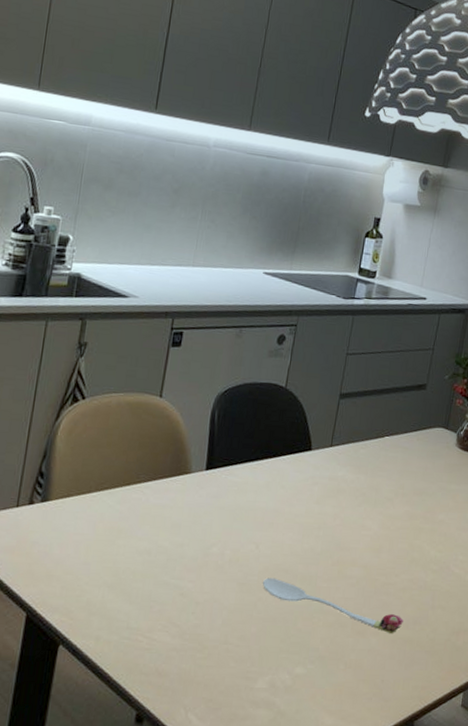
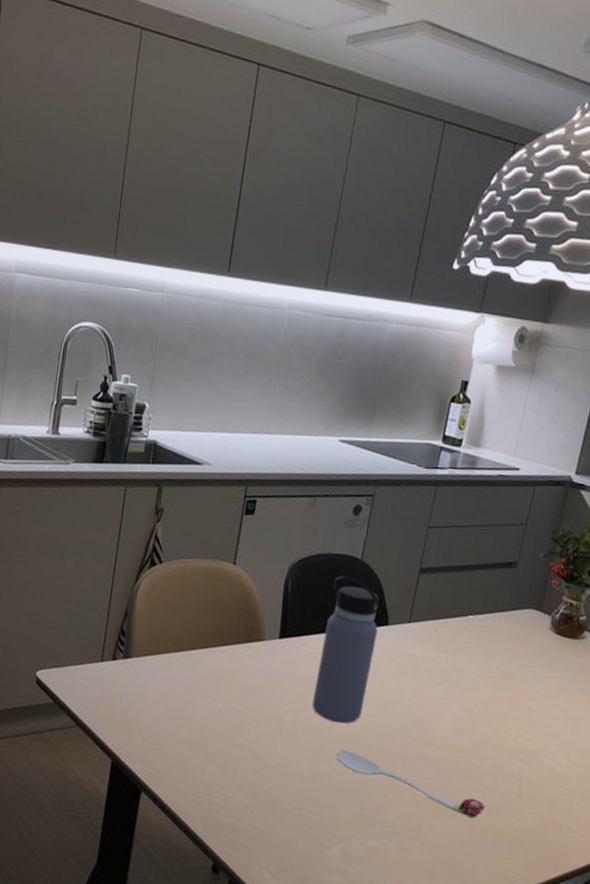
water bottle: none [238,403,303,552] -> present [312,575,379,724]

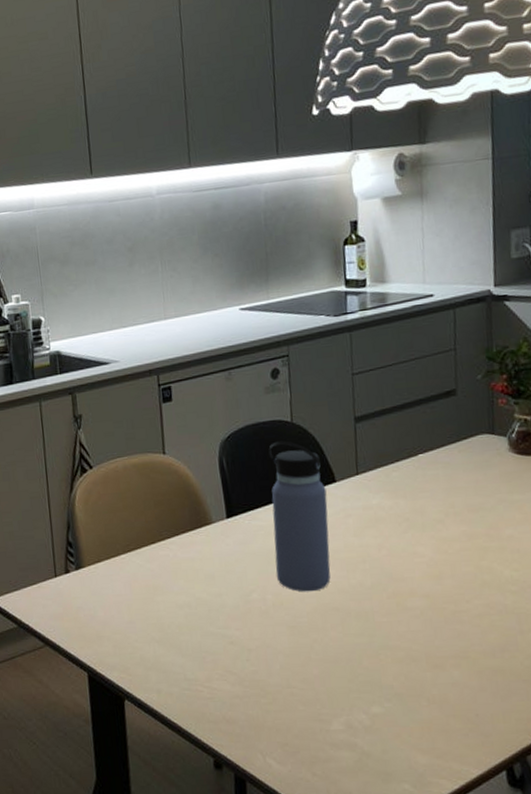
spoon: present [335,749,485,818] -> none [313,617,488,664]

